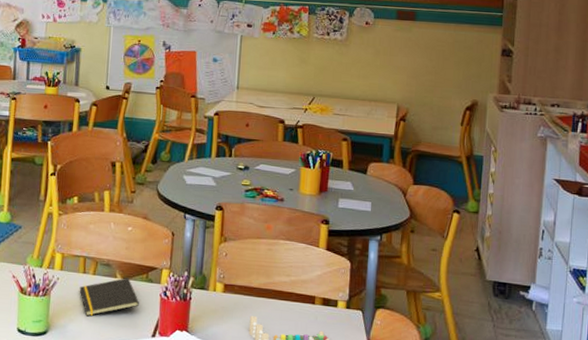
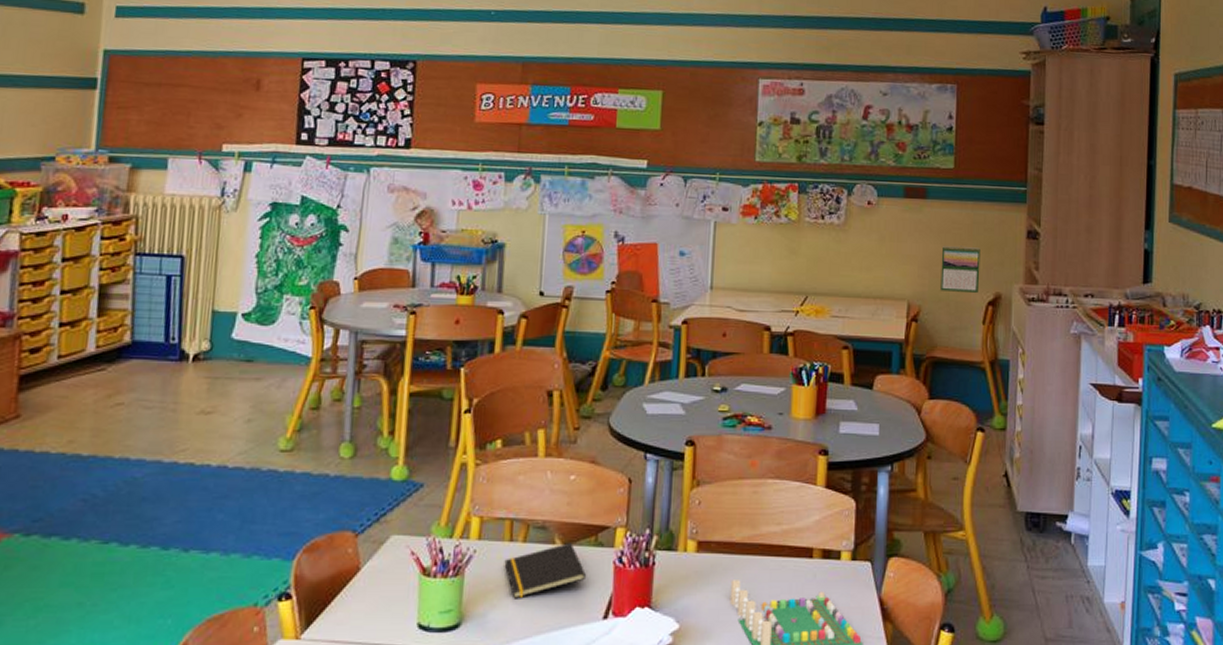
calendar: none [425,59,461,100] -> present [940,245,980,294]

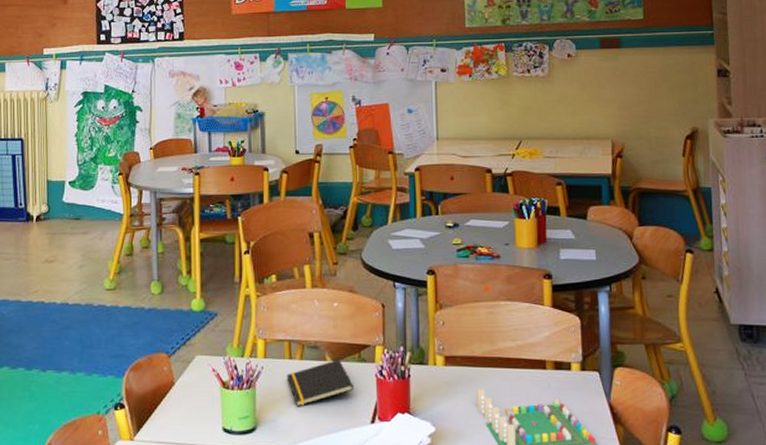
calendar: present [940,245,980,294] -> none [638,87,677,130]

